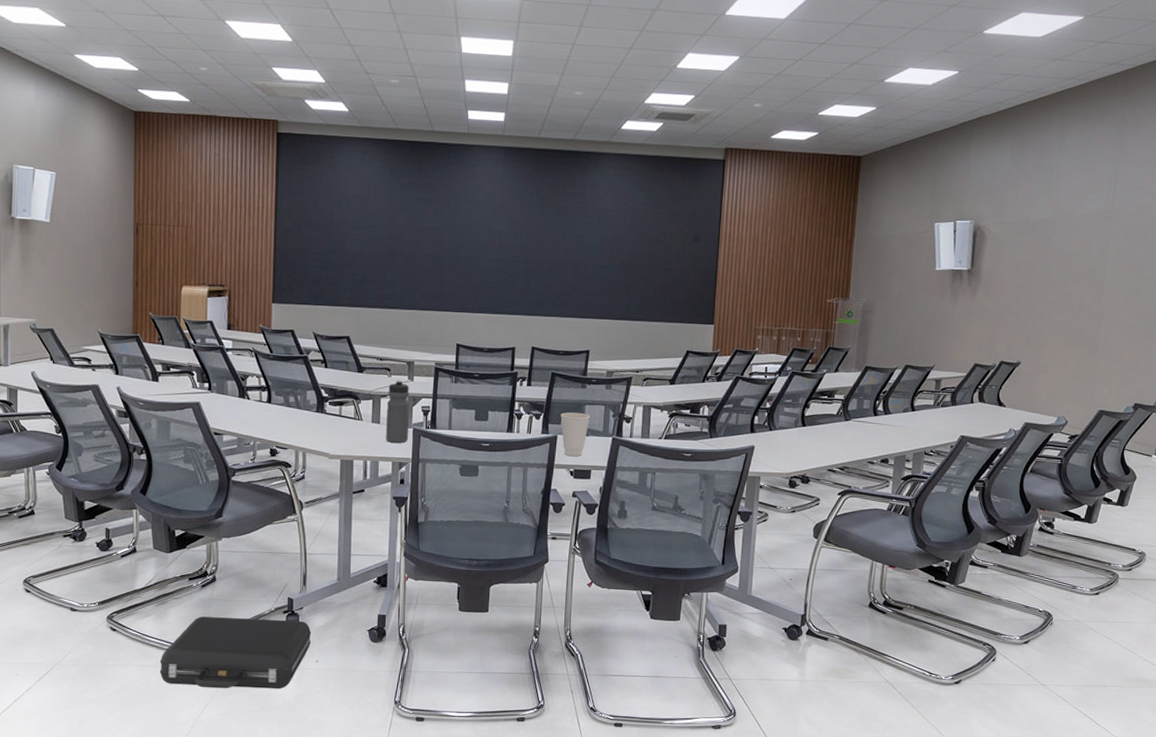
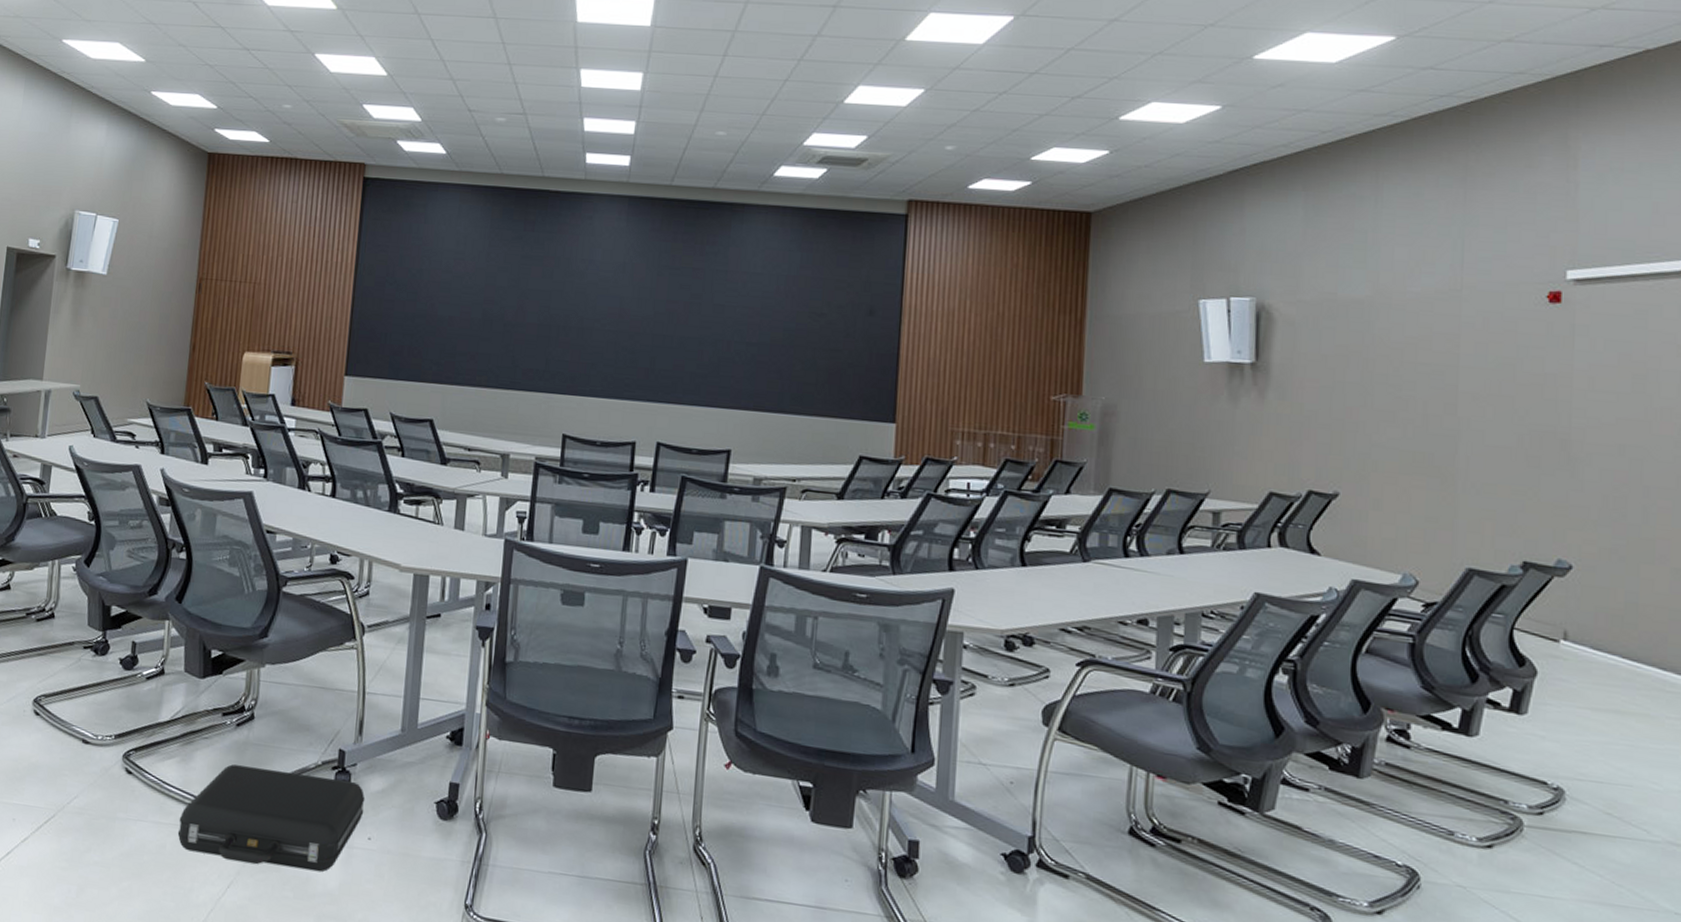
water bottle: present [386,379,409,443] -> none [470,475,502,557]
cup: present [560,412,590,457] -> none [692,529,731,589]

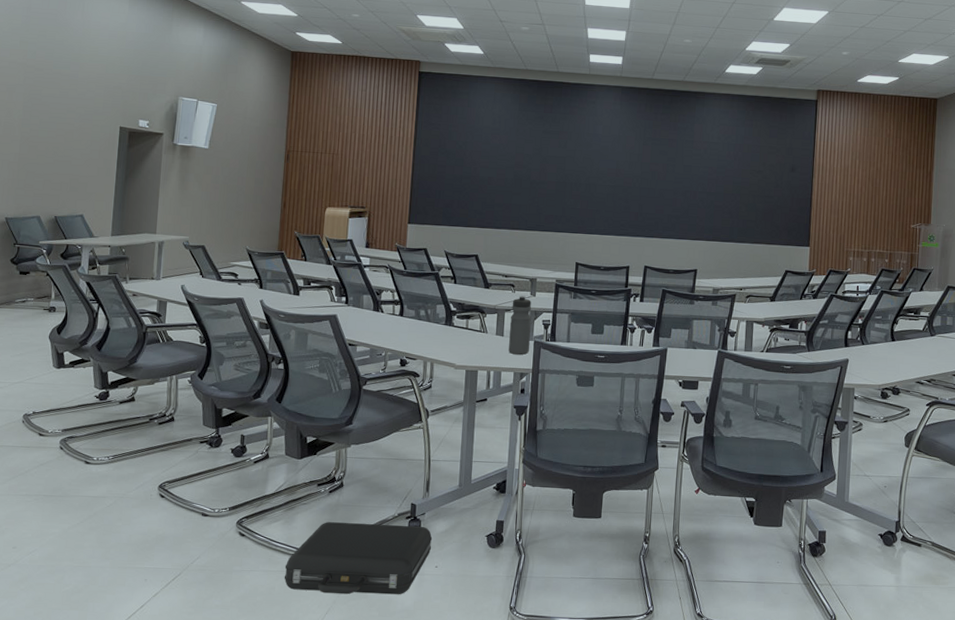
water bottle: none [470,475,502,557] -> present [508,295,531,355]

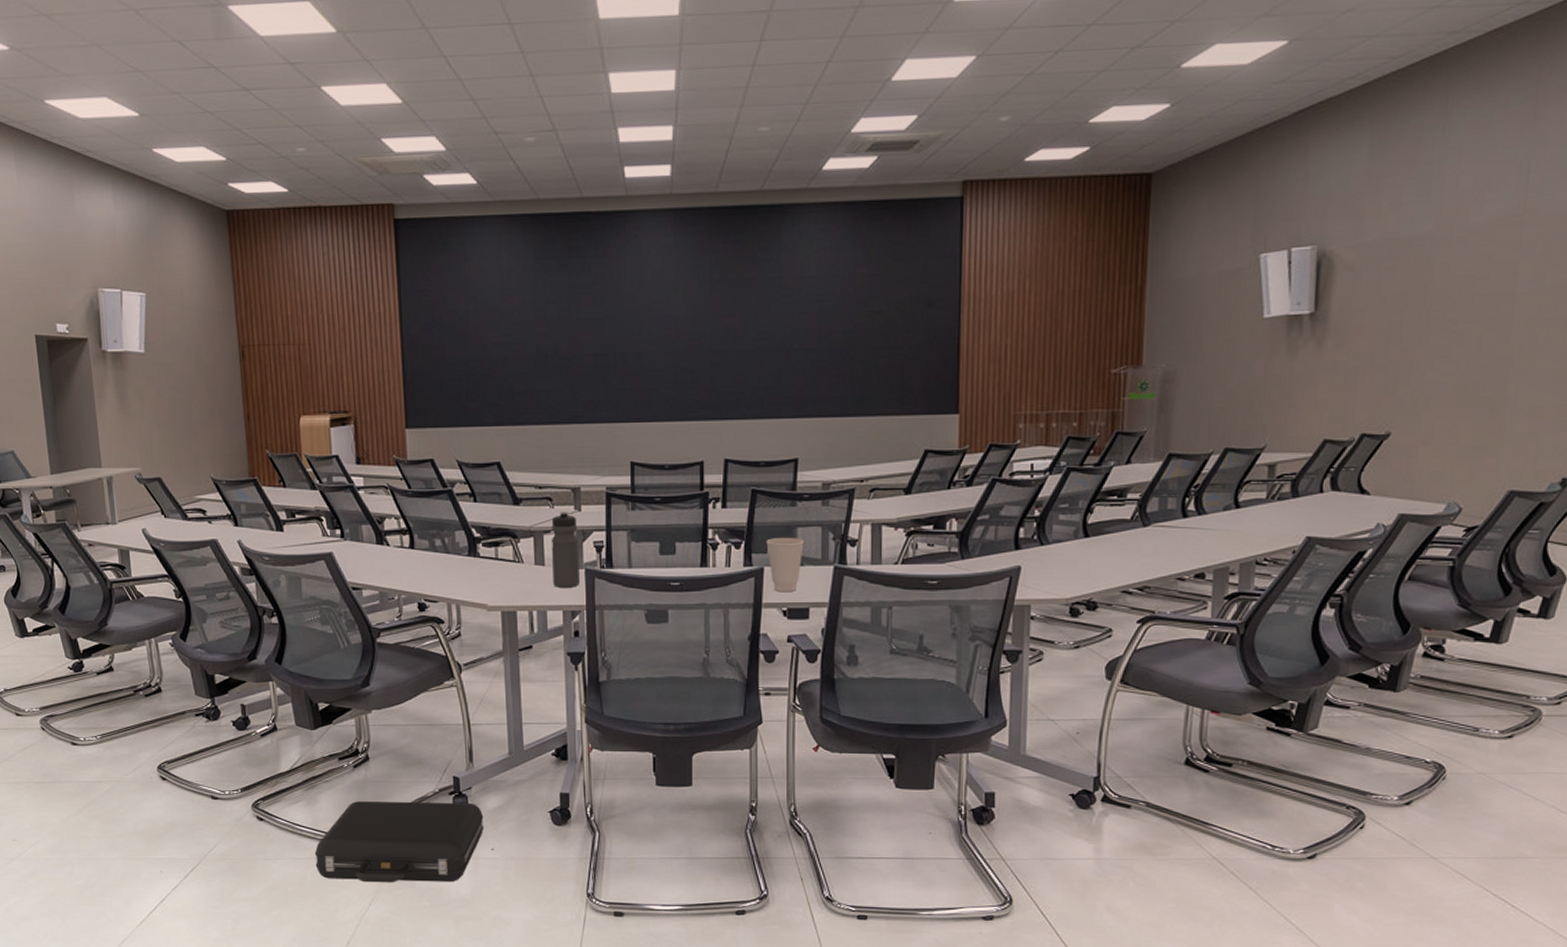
cup: none [670,327,698,369] -> present [766,538,804,593]

